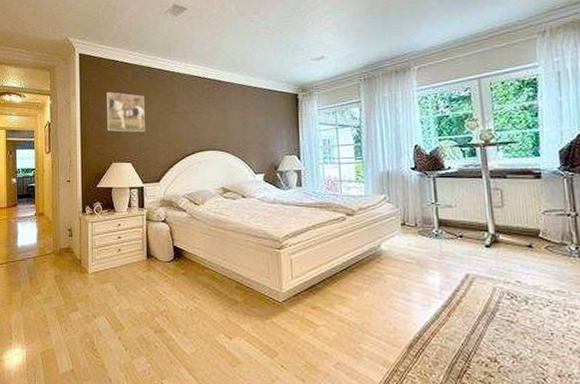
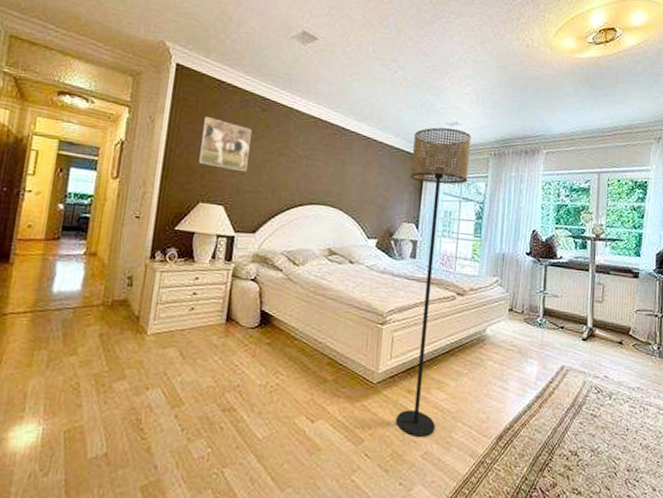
floor lamp: none [284,62,343,349] -> present [396,127,472,437]

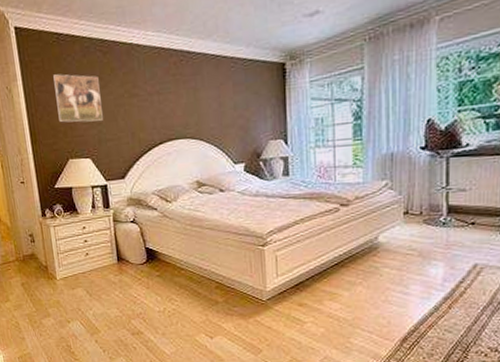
floor lamp: present [396,127,472,437] -> none [268,18,339,344]

